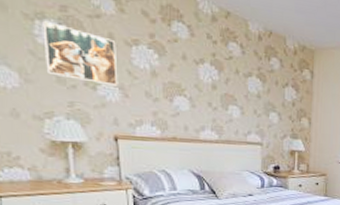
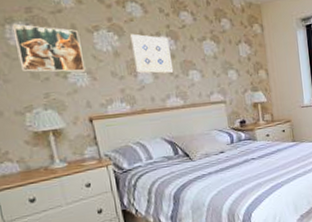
wall art: none [171,55,213,104] -> present [129,33,174,74]

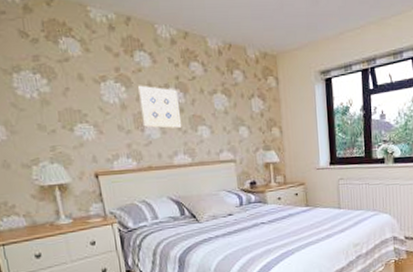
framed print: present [12,23,86,72] -> none [19,72,93,125]

